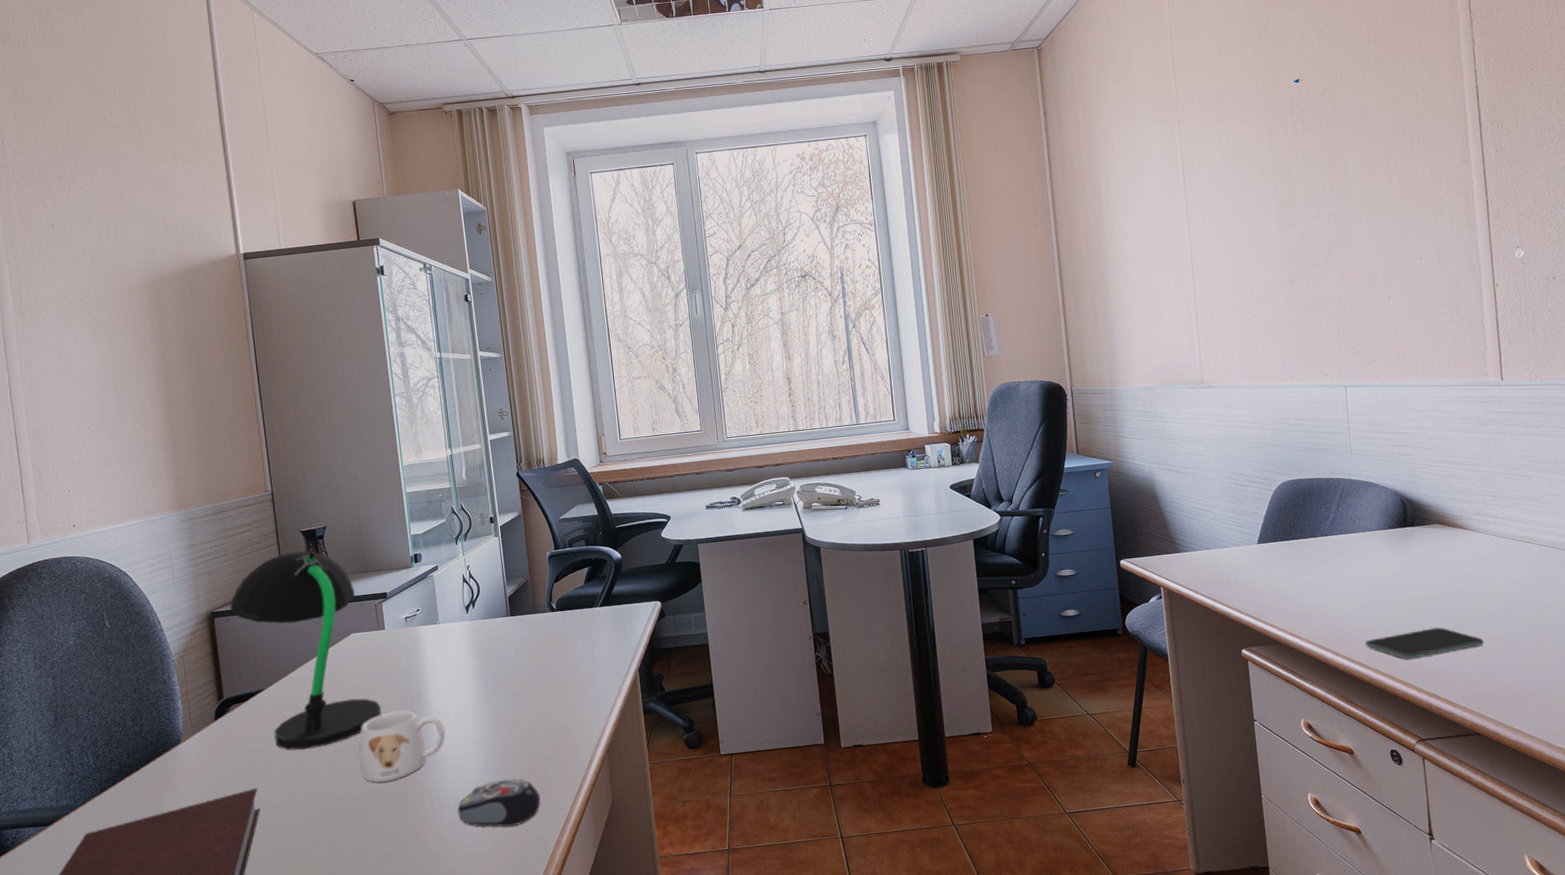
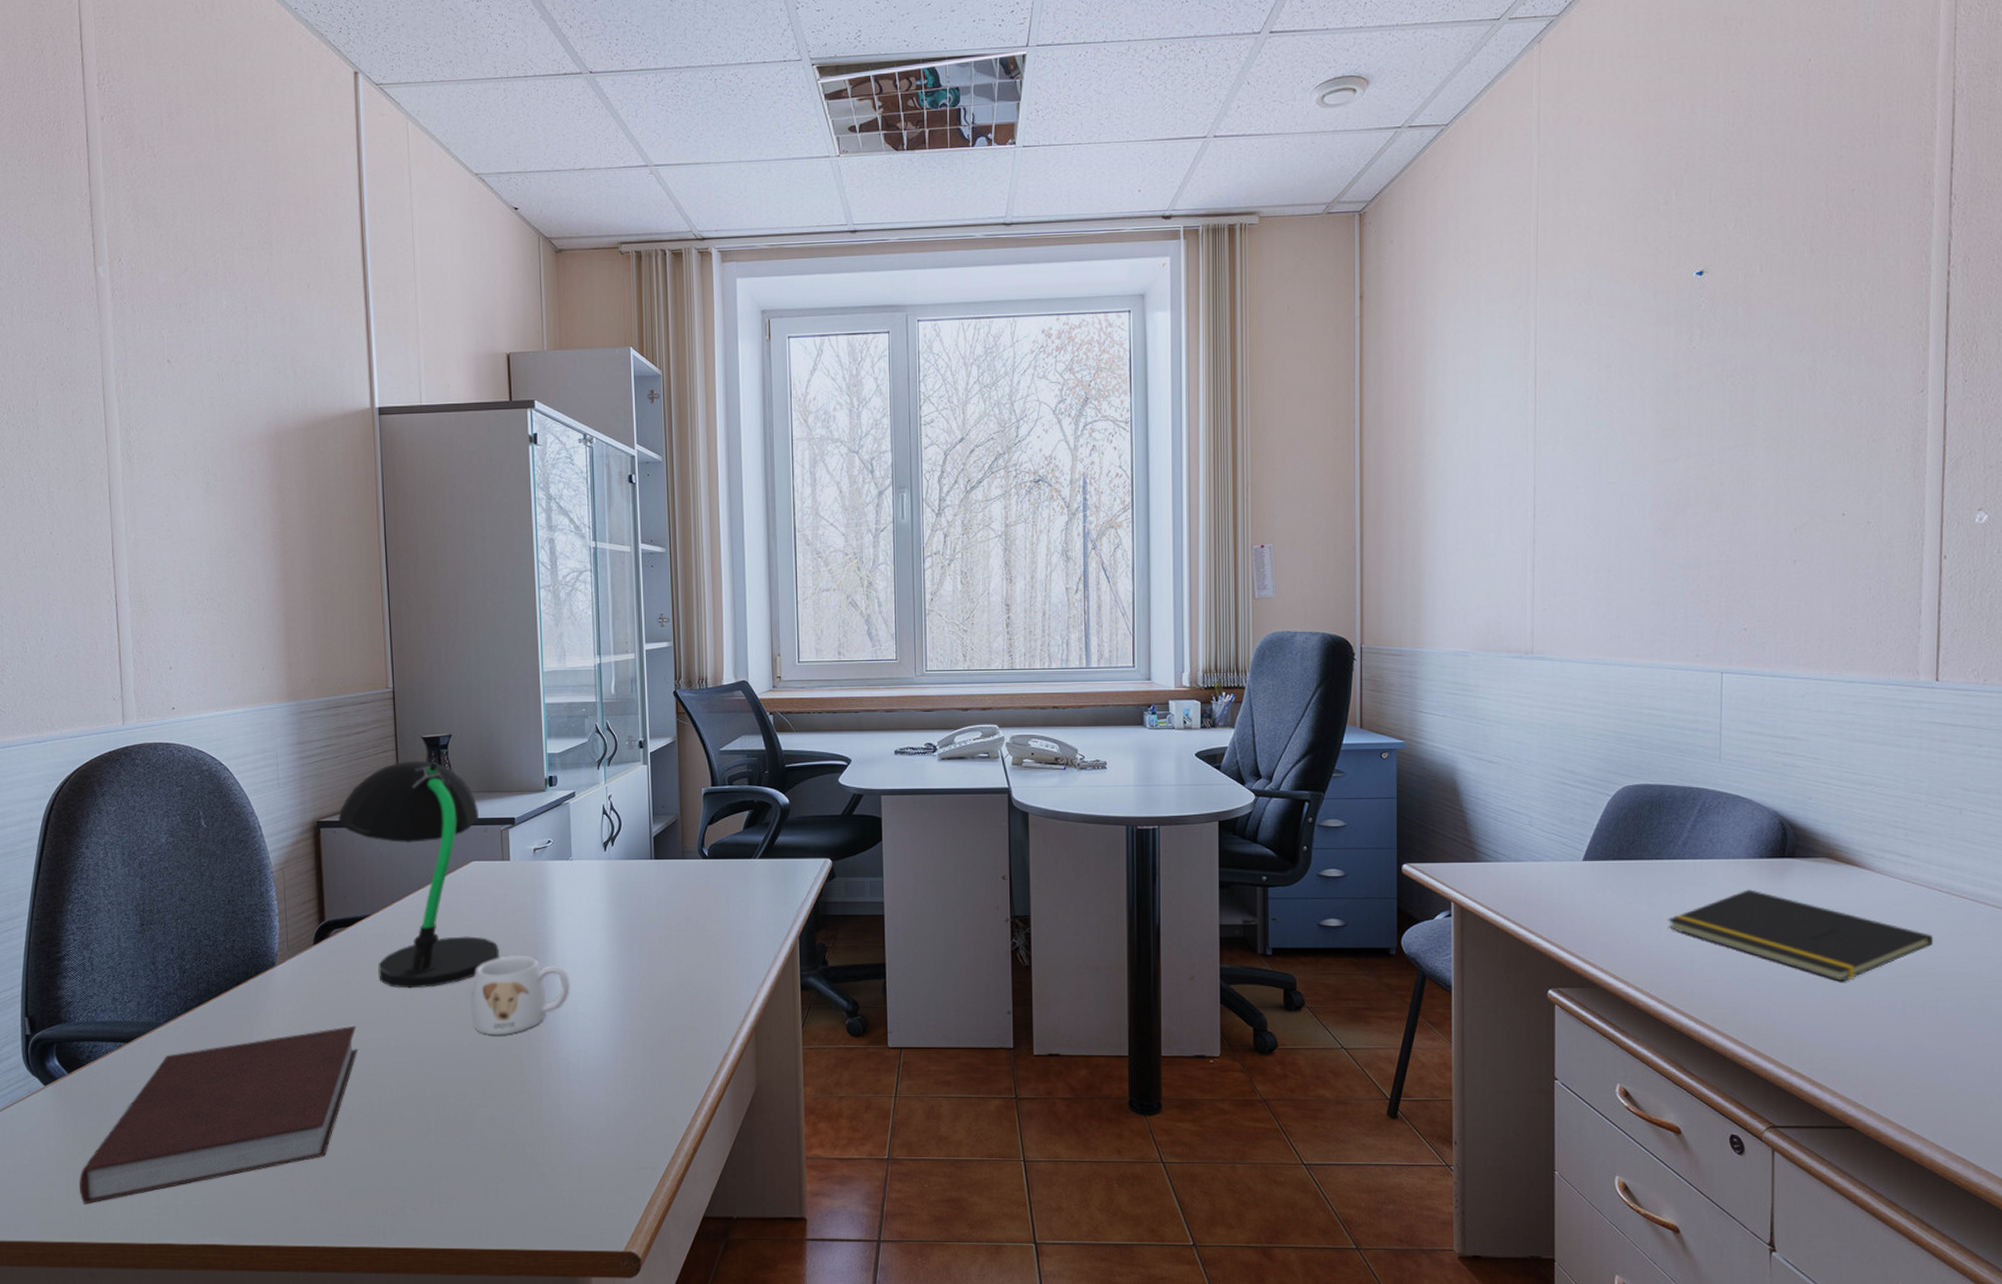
computer mouse: present [457,778,541,828] -> none [578,1047,674,1103]
notepad: none [1326,554,1523,620] -> present [1668,889,1934,982]
smartphone: present [1365,627,1484,659] -> none [1712,988,1872,1025]

